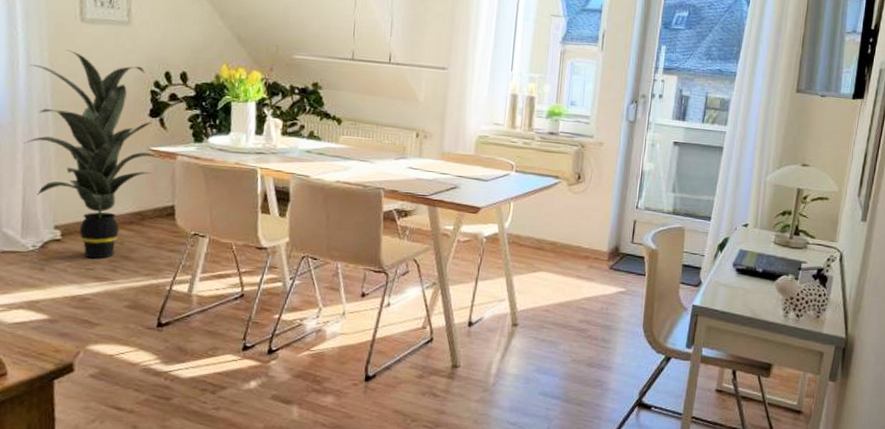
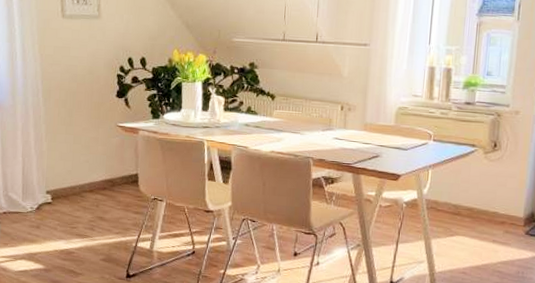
indoor plant: present [23,50,165,259] -> none [22,42,129,219]

